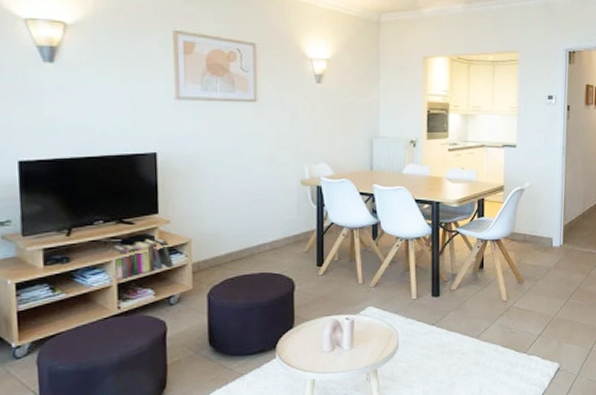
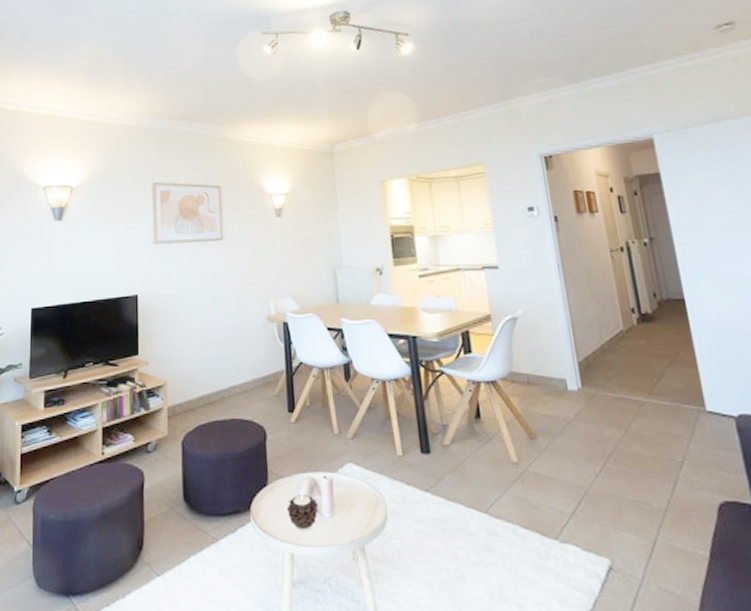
candle: none [310,333,339,362] -> present [286,495,318,532]

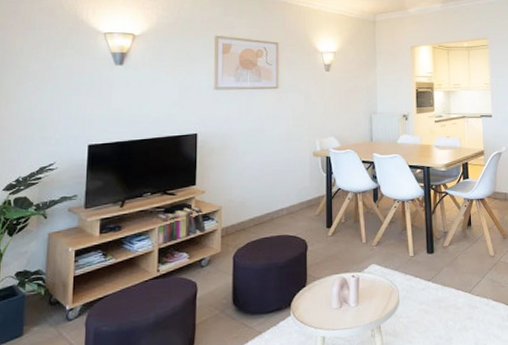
candle: present [286,495,318,532] -> none [321,291,346,319]

